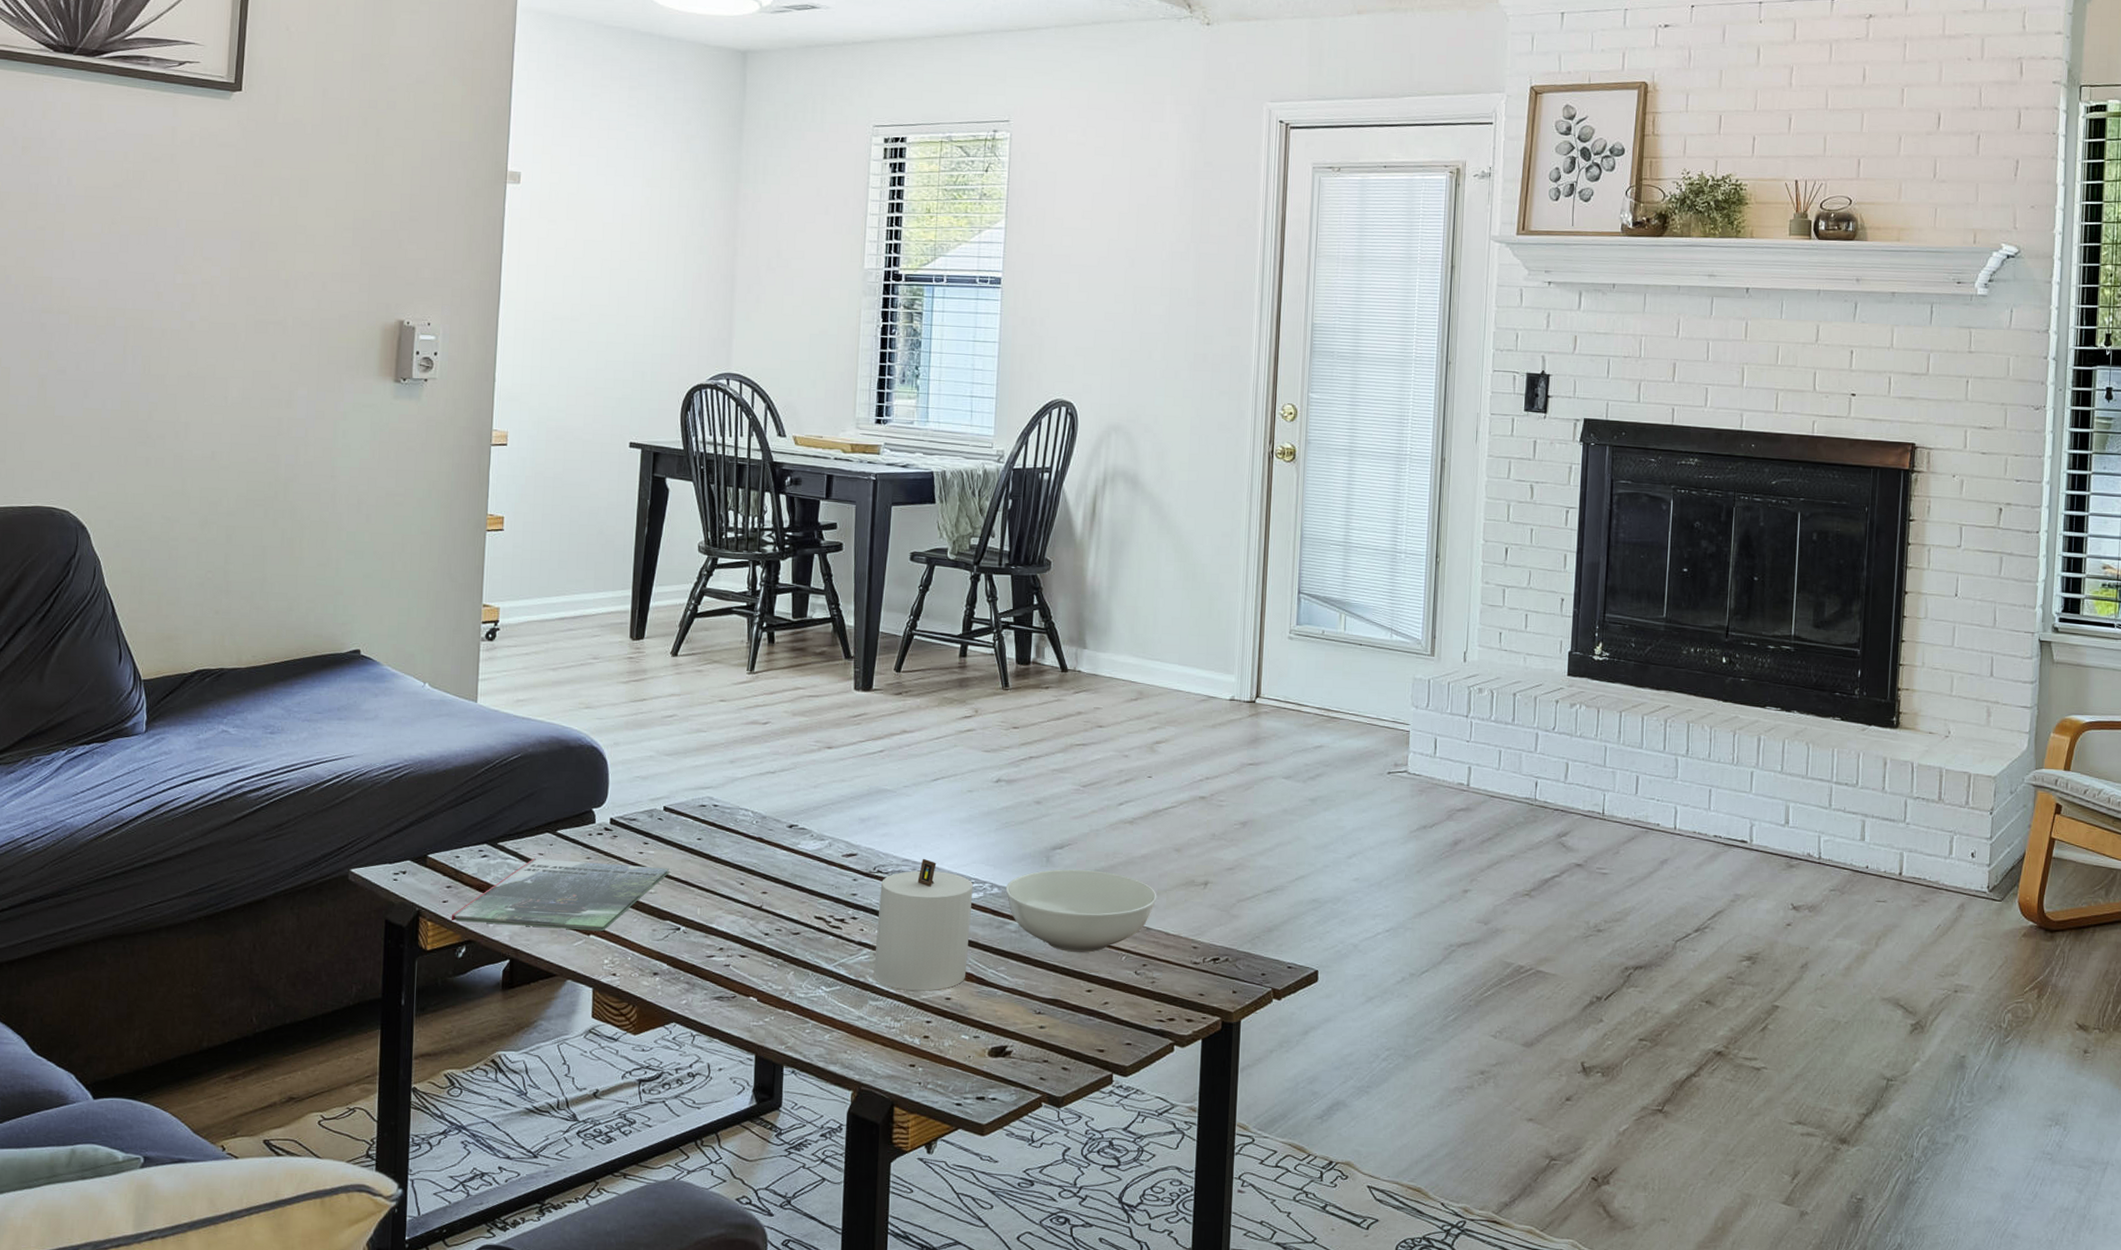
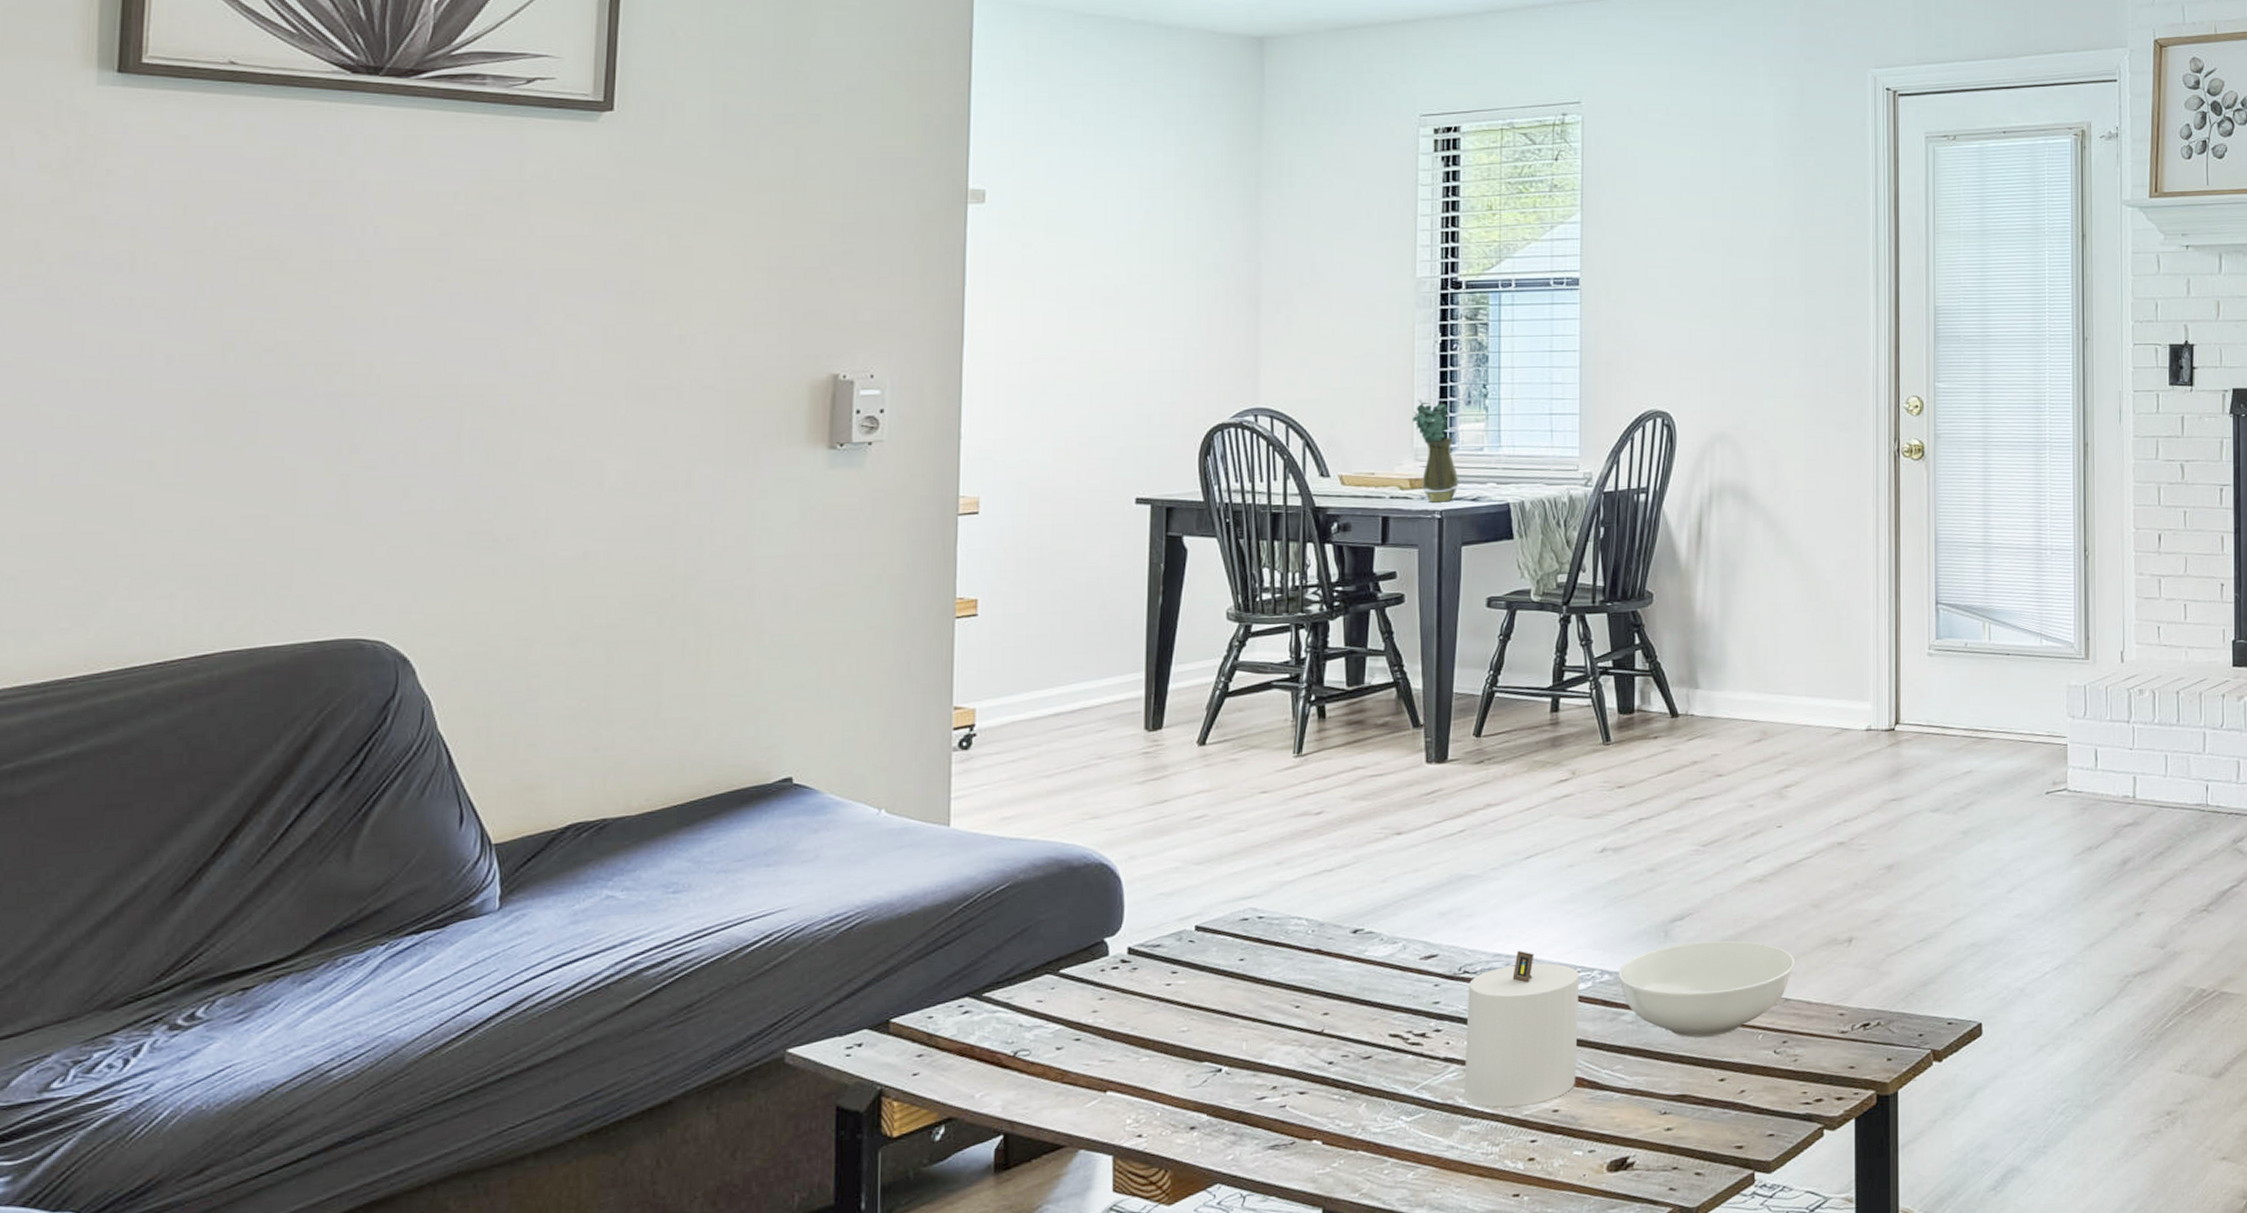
magazine: present [451,858,669,932] -> none [924,999,1205,1097]
vase: none [856,375,892,467] -> present [1413,399,1459,503]

